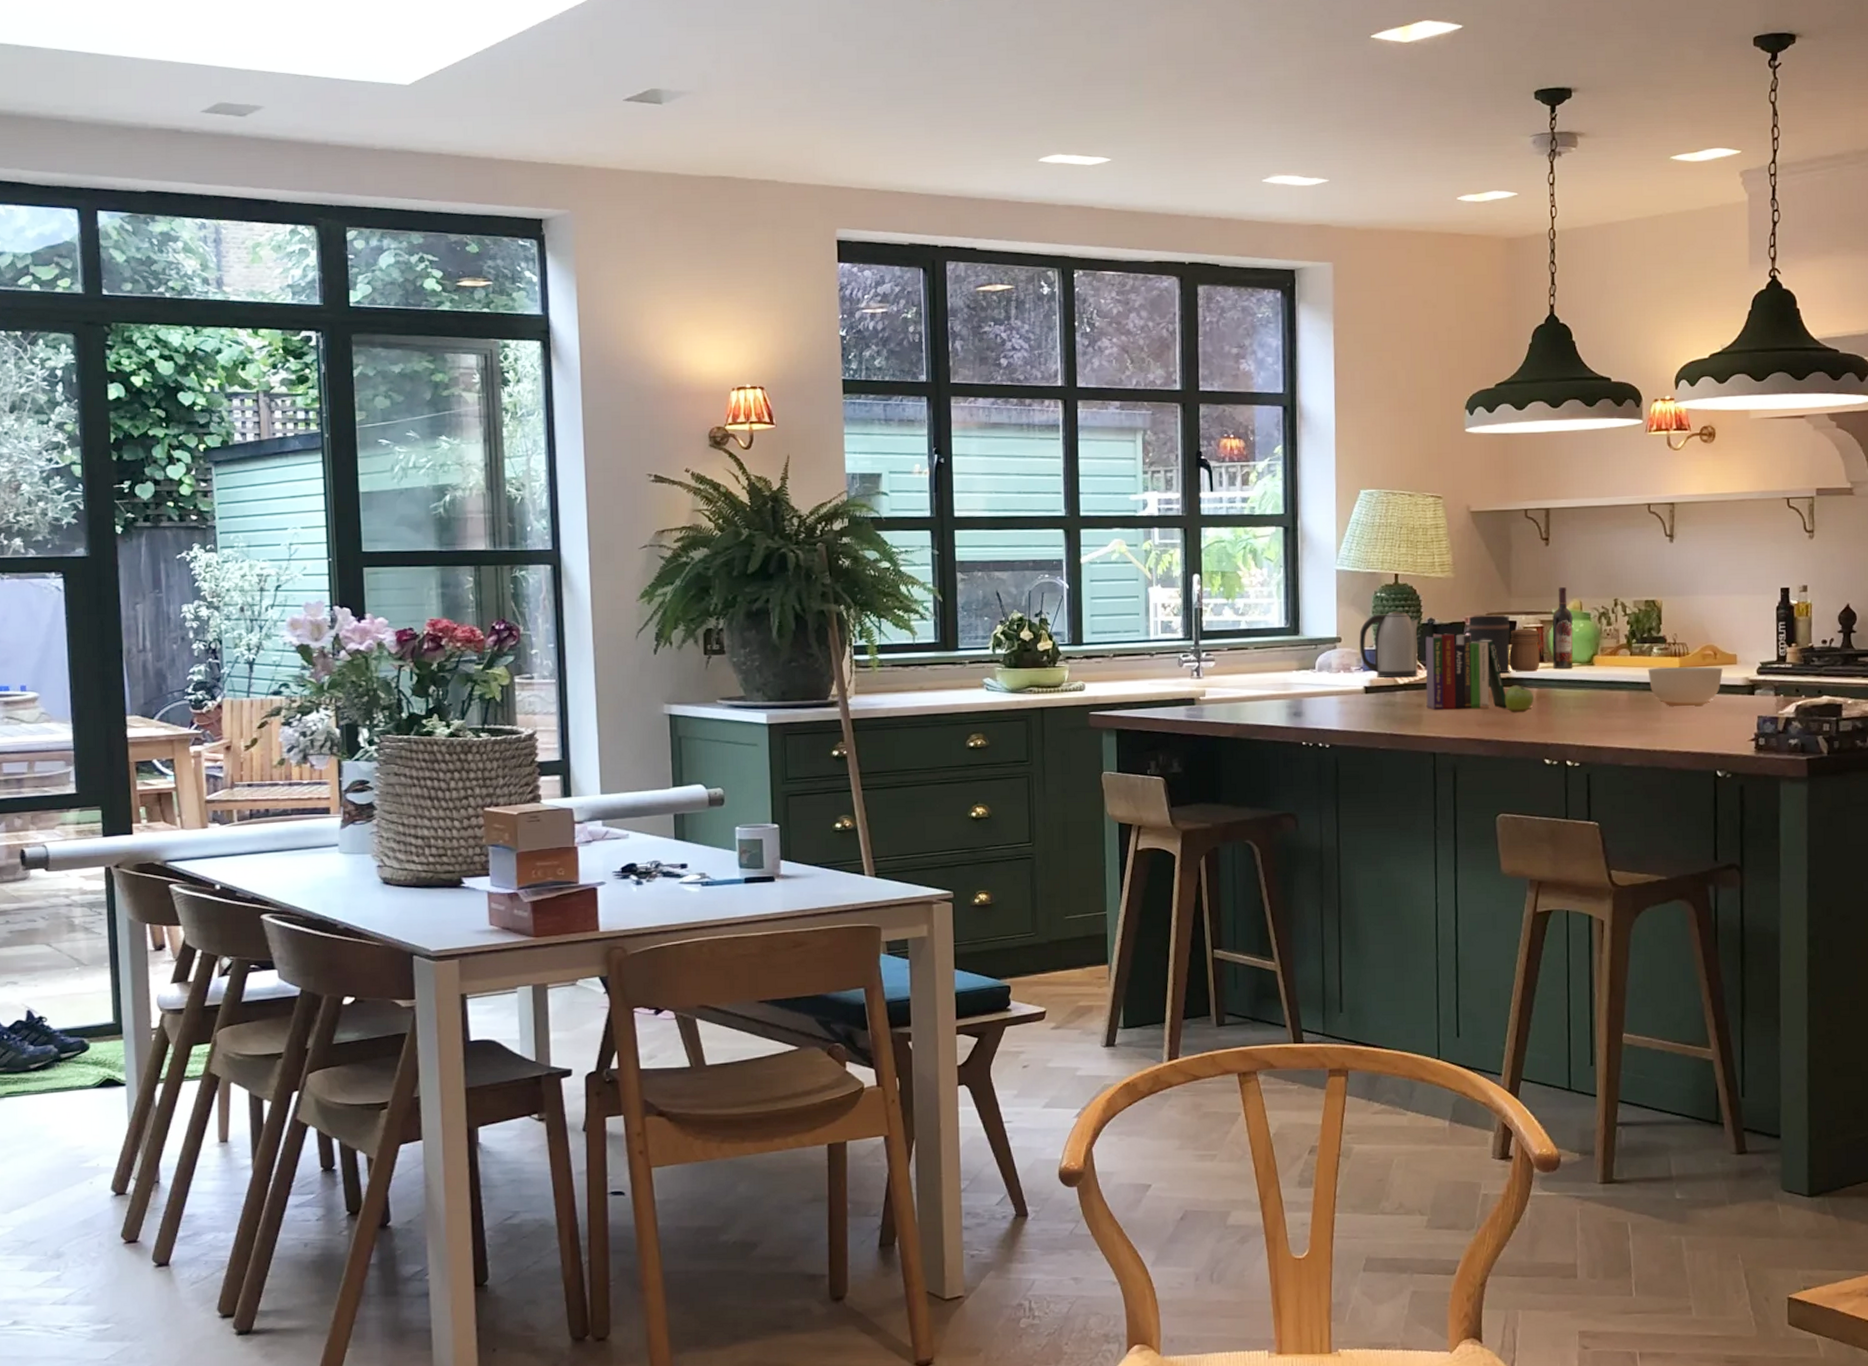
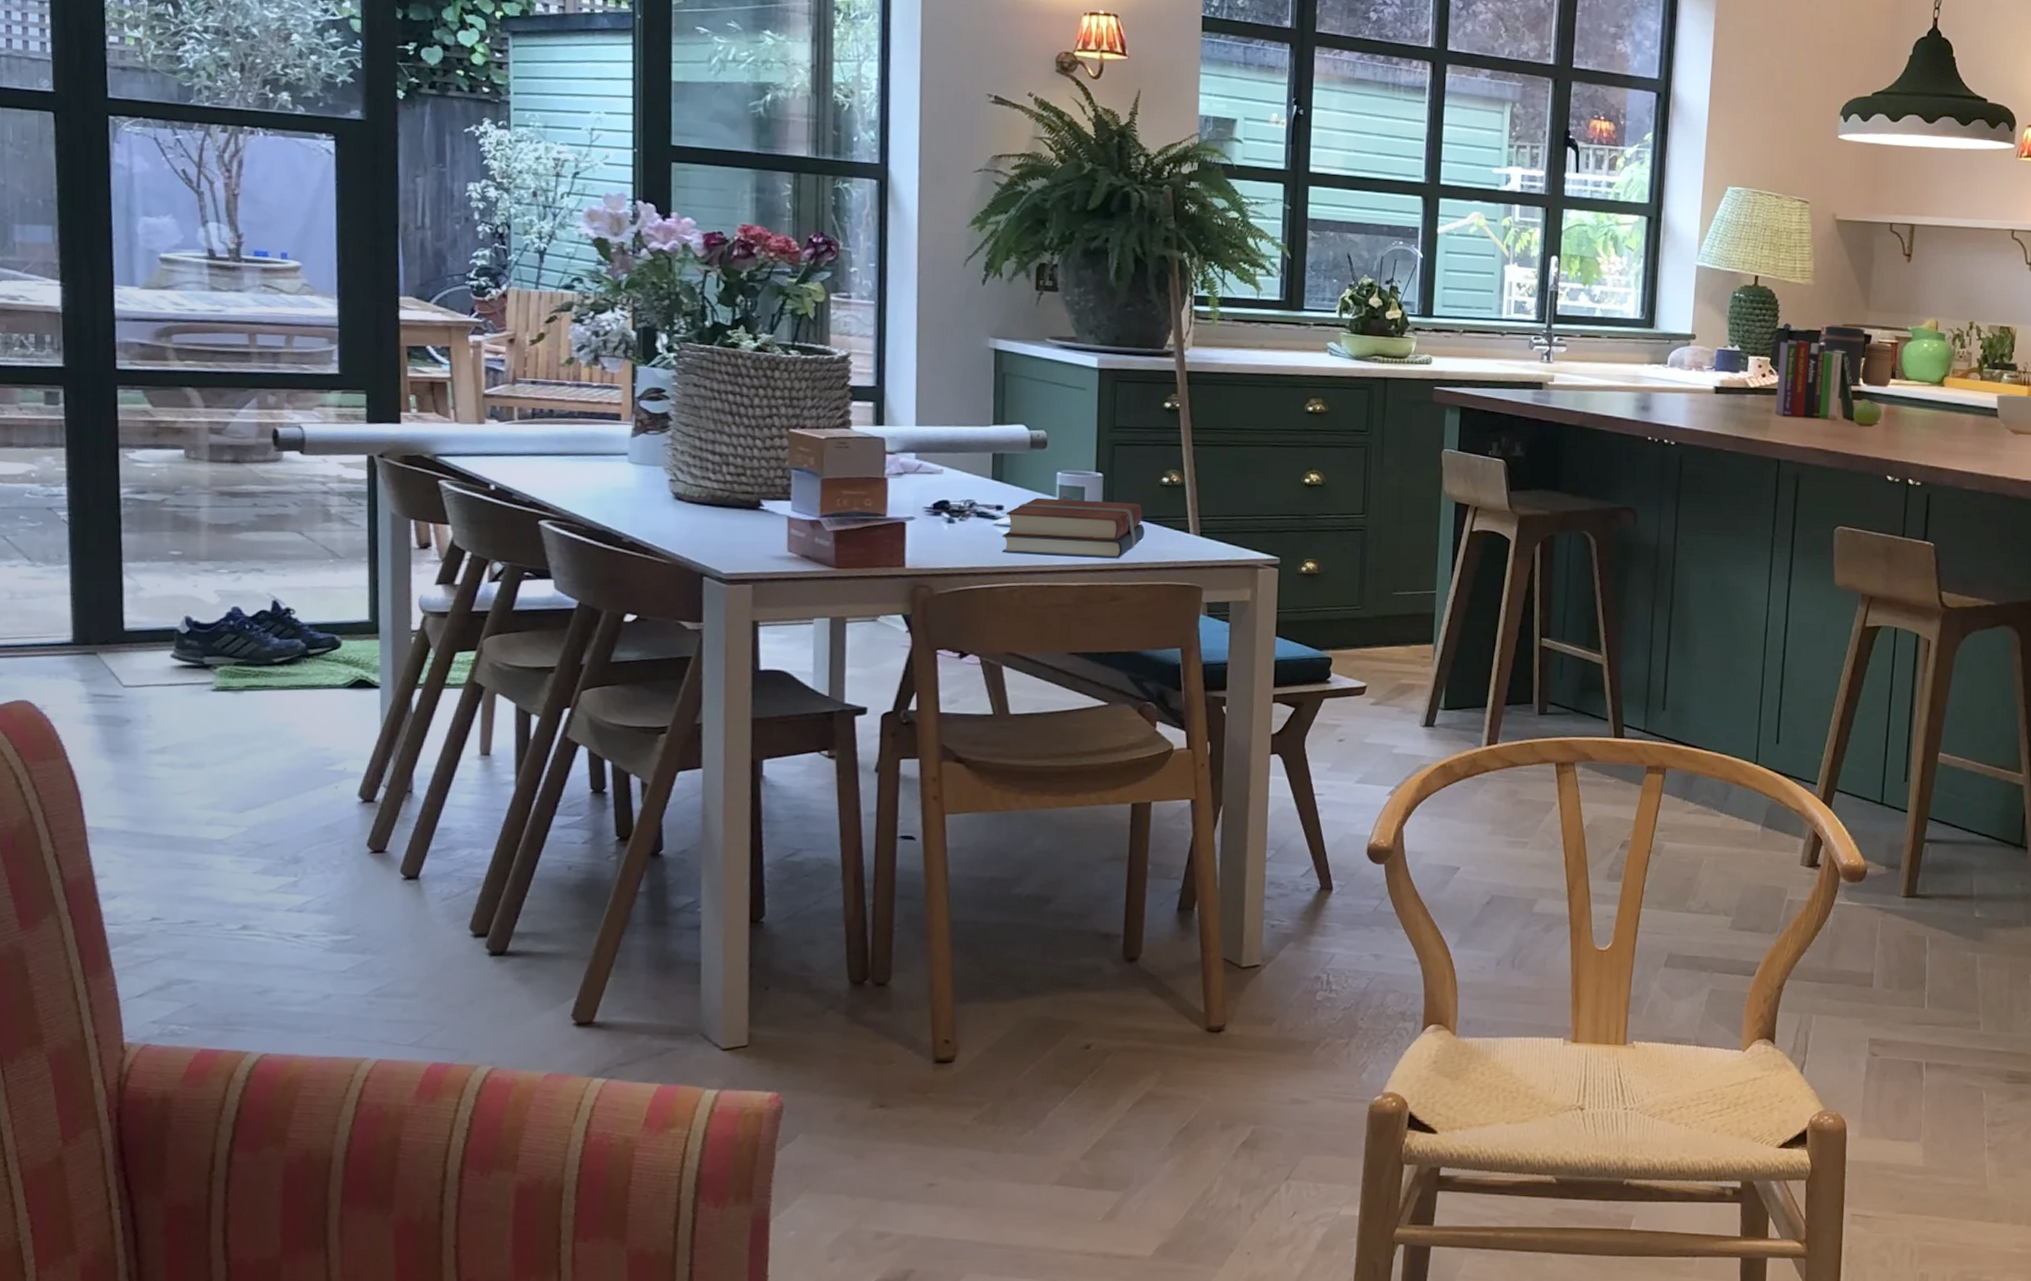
books: none [688,850,822,910] -> present [1001,497,1145,559]
kettle: present [1359,611,1419,678] -> none [1713,313,1775,381]
wine bottle: present [1552,586,1574,670] -> none [1903,304,1928,388]

